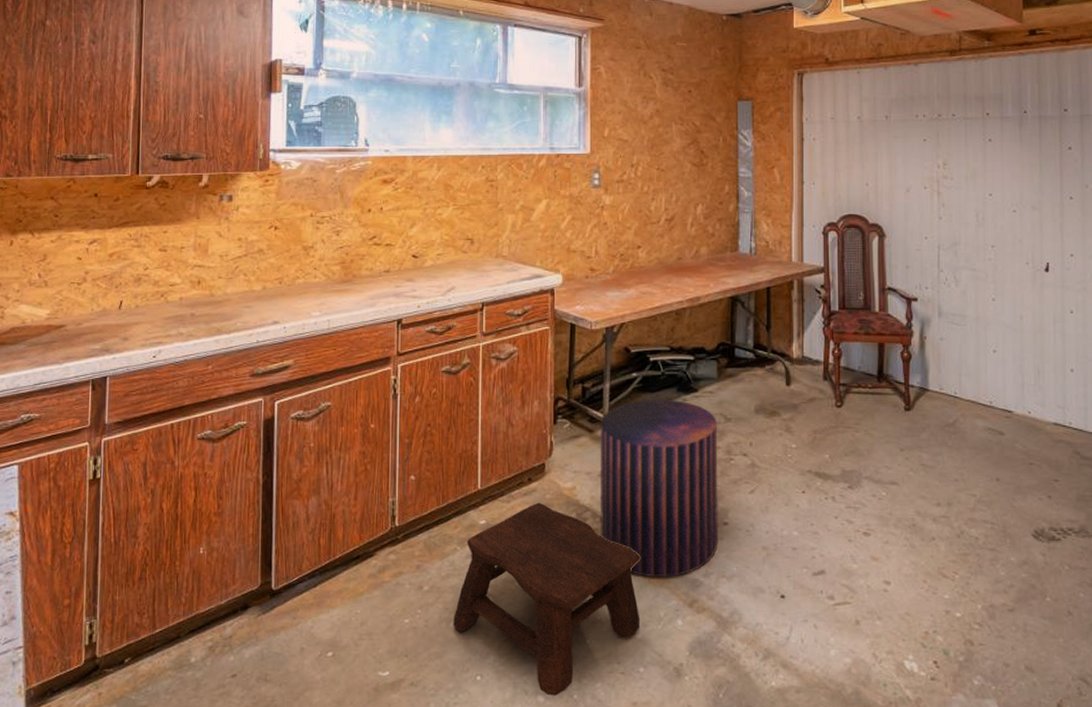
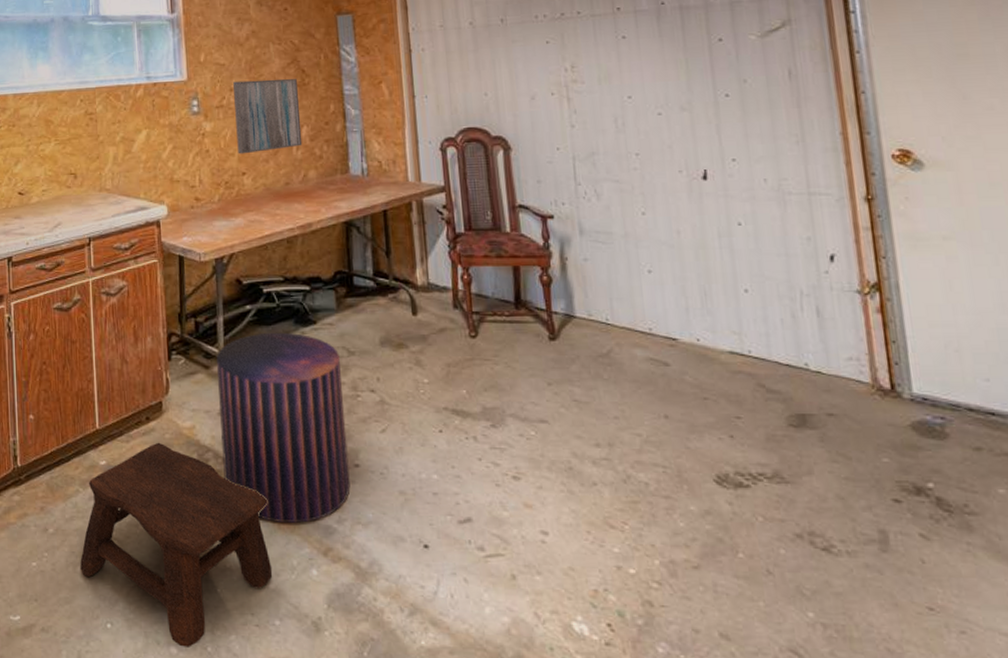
wall art: none [635,158,697,228] -> present [233,78,303,155]

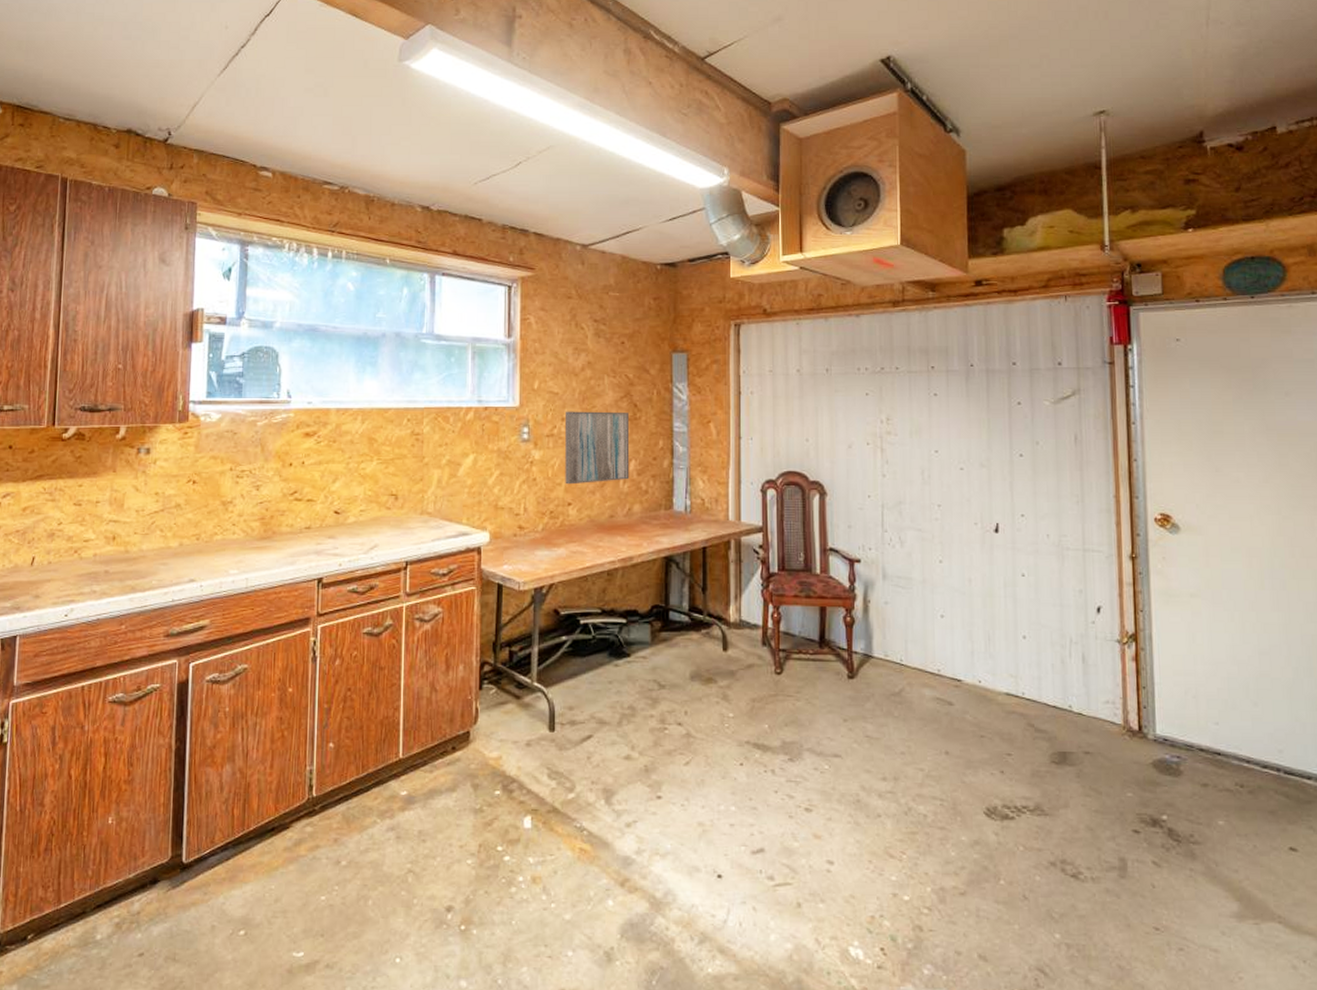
stool: present [80,442,273,647] -> none [372,772,570,980]
stool: present [217,332,350,523] -> none [527,664,651,854]

